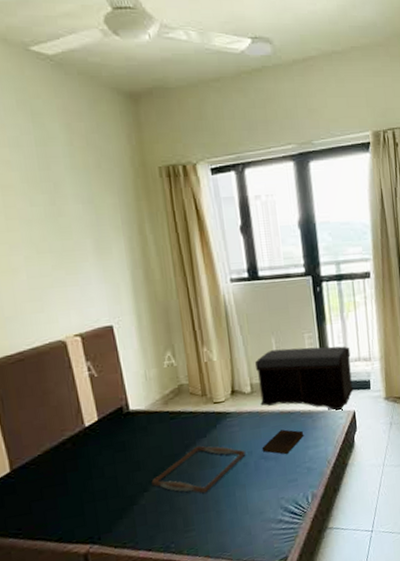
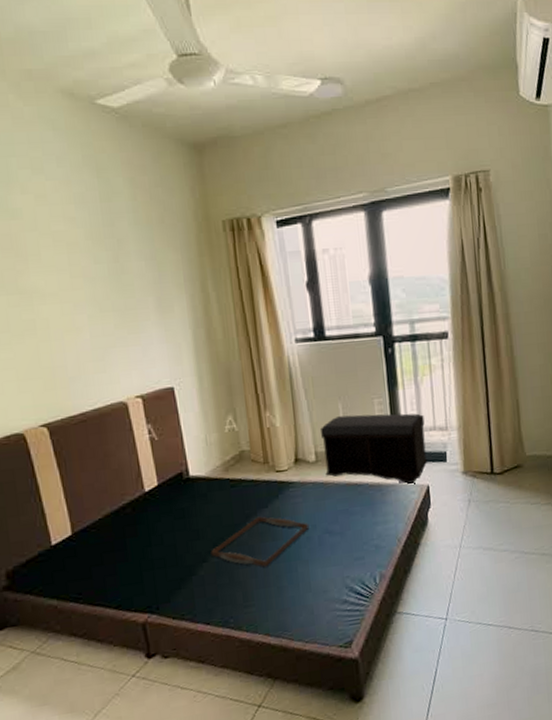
book: present [261,429,304,454] -> none [326,502,373,530]

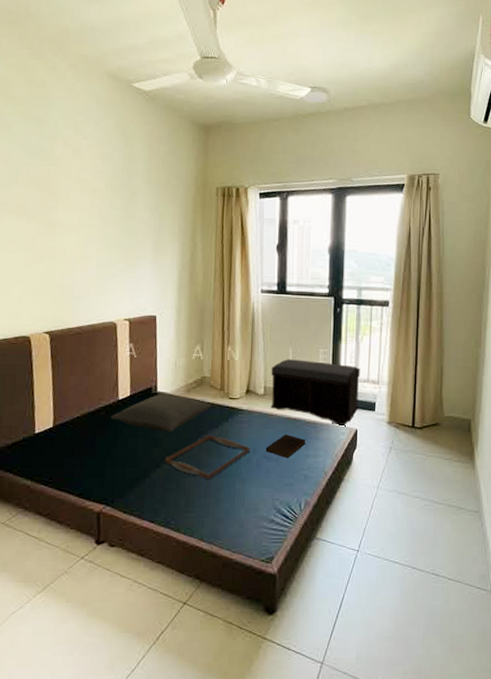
pillow: none [139,476,257,522] -> present [110,393,212,432]
book: none [326,502,373,530] -> present [265,434,306,458]

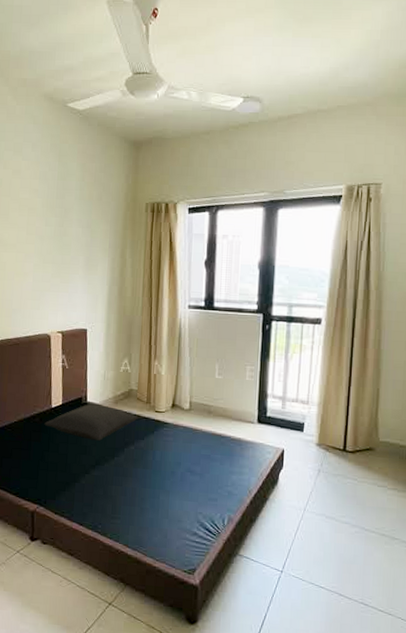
serving tray: present [164,435,251,480] -> none [93,445,175,489]
book: present [265,434,306,458] -> none [189,450,231,473]
bench: present [270,359,360,425] -> none [195,375,289,445]

